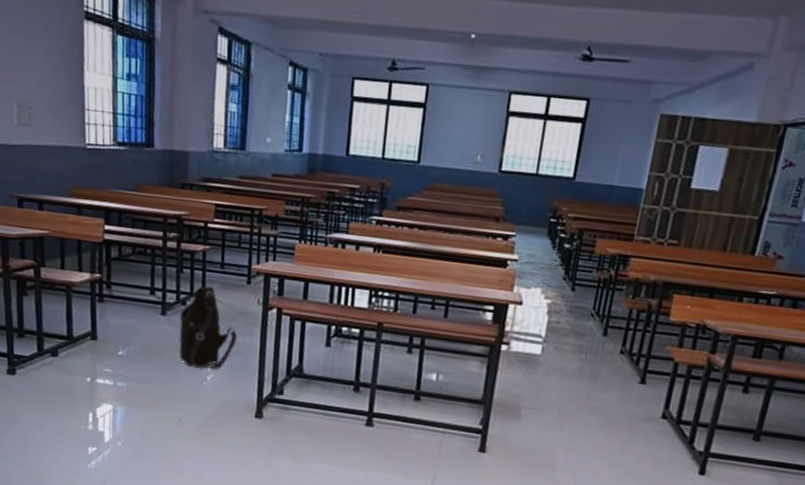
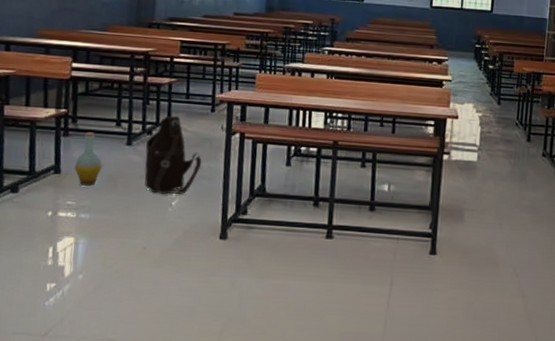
bottle: none [110,299,137,355] -> present [74,132,102,186]

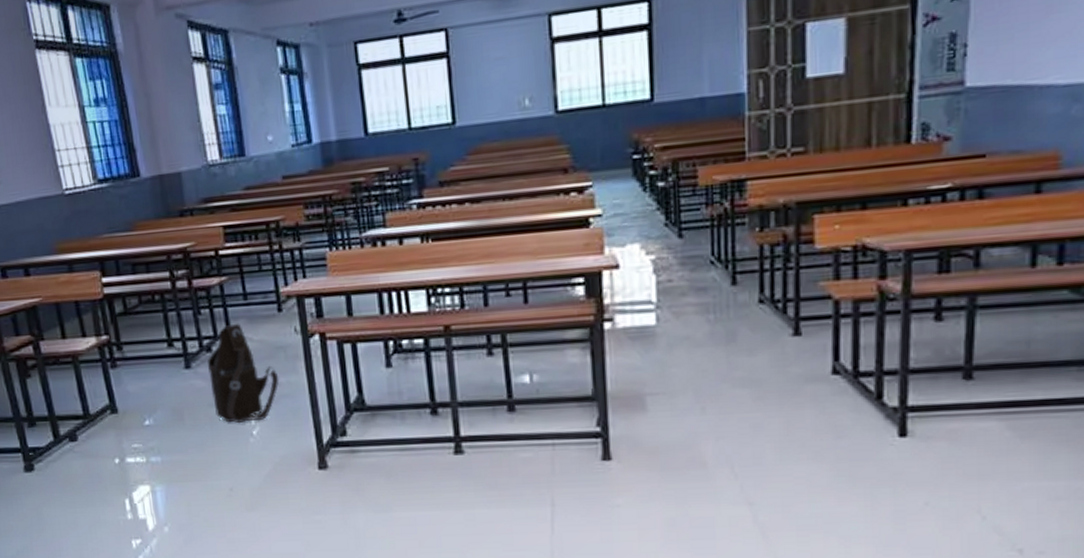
bottle: present [74,132,102,186] -> none [131,358,163,424]

